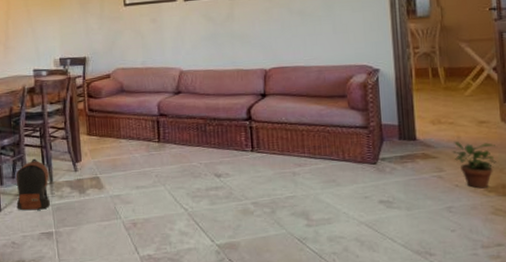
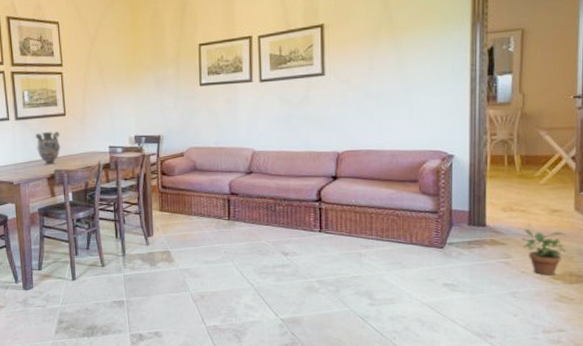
backpack: present [15,158,50,211] -> none [90,231,122,280]

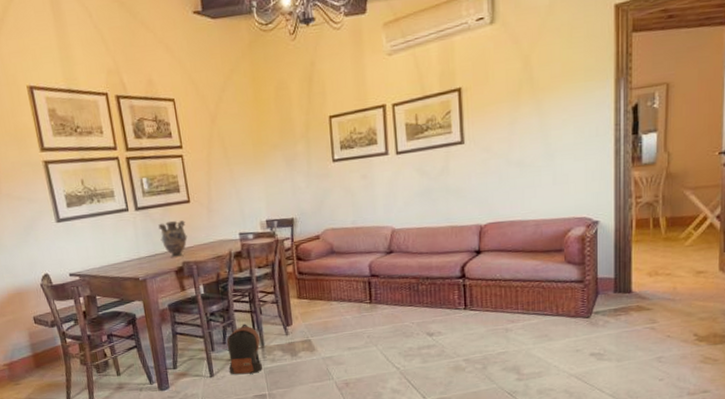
backpack: none [90,231,122,280] -> present [226,323,263,375]
potted plant: present [521,228,566,276] -> none [667,292,711,339]

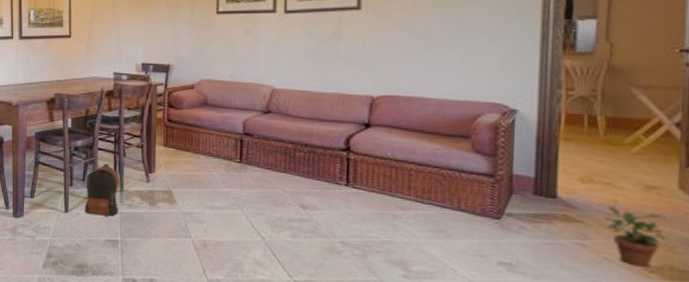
decorative vase: present [158,220,188,258] -> none [38,52,64,89]
potted plant: none [667,292,711,339] -> present [604,205,666,268]

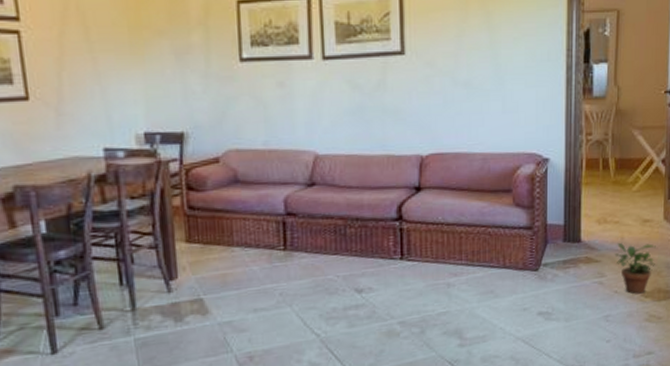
backpack: present [84,163,120,217] -> none [78,276,132,350]

